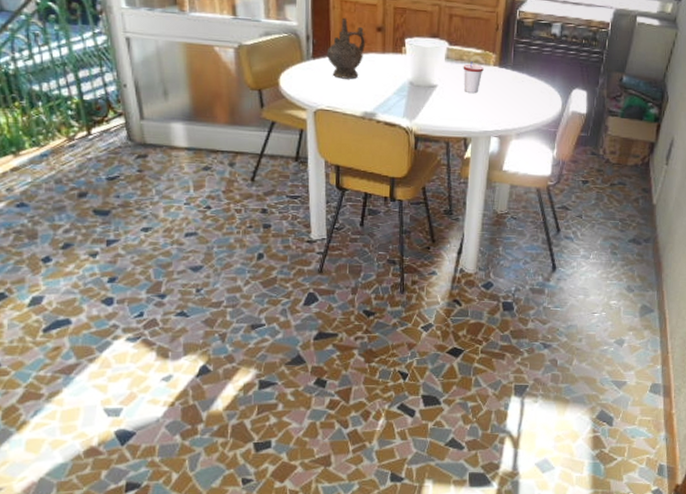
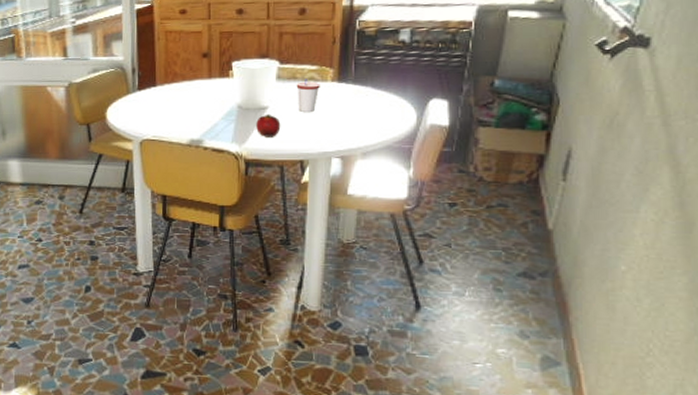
ceremonial vessel: present [326,17,366,79] -> none [152,47,192,108]
fruit: none [426,92,448,115] -> present [256,114,281,137]

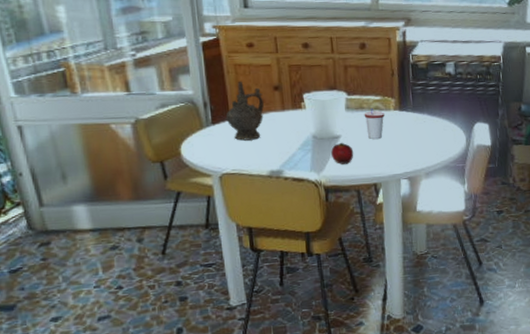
ceremonial vessel: none [152,47,192,108] -> present [225,81,265,141]

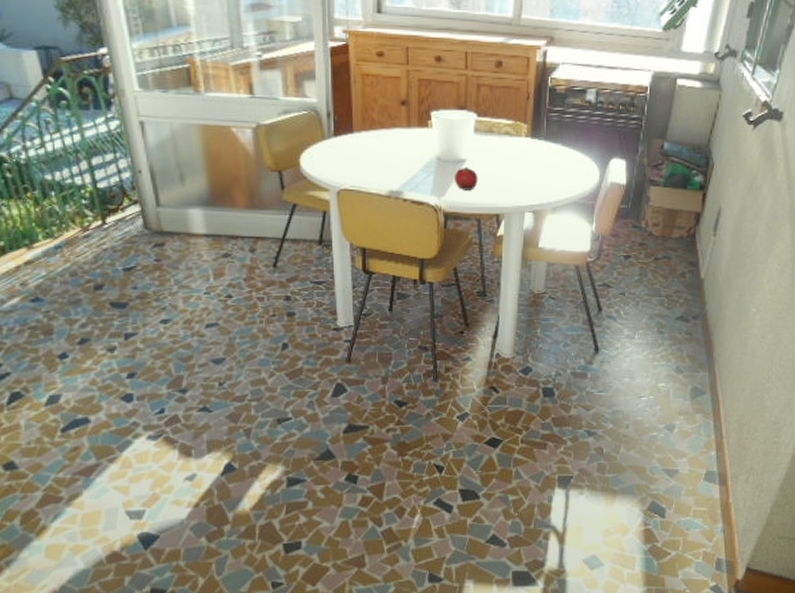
ceremonial vessel: present [225,81,265,141] -> none [348,92,390,157]
cup: present [364,108,385,139] -> none [493,133,515,166]

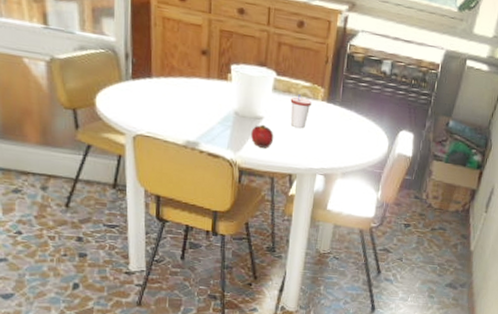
cup: none [493,133,515,166] -> present [290,94,312,128]

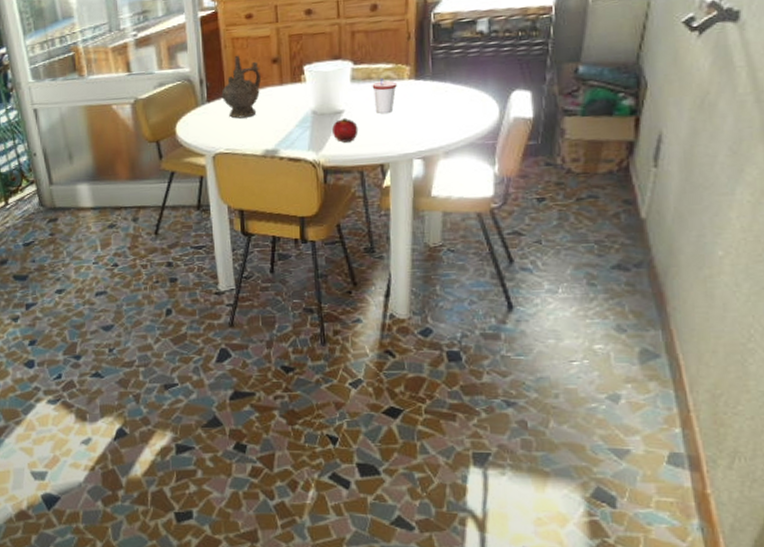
ceremonial vessel: none [147,36,190,105] -> present [221,55,262,119]

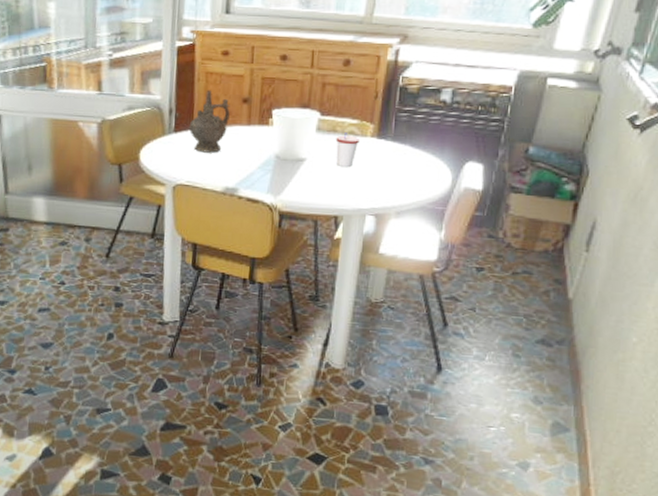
fruit: present [332,117,359,143] -> none [293,166,318,190]

